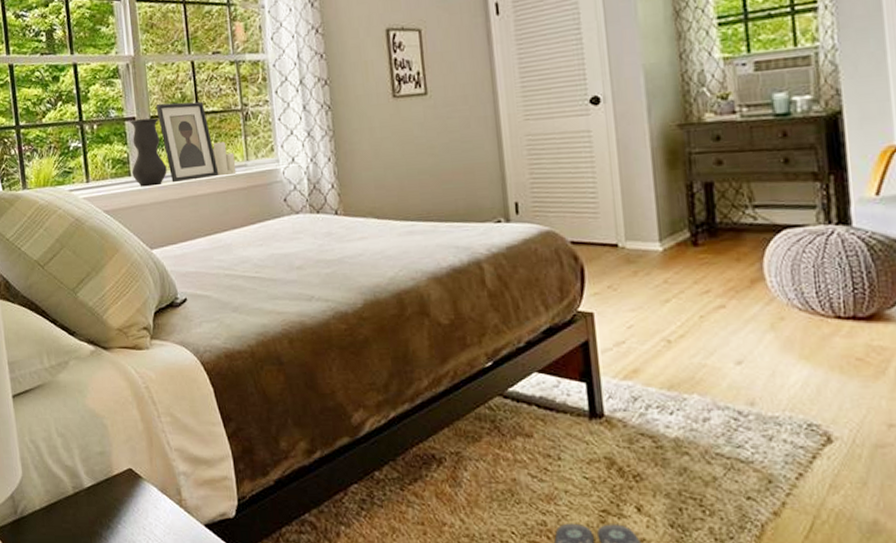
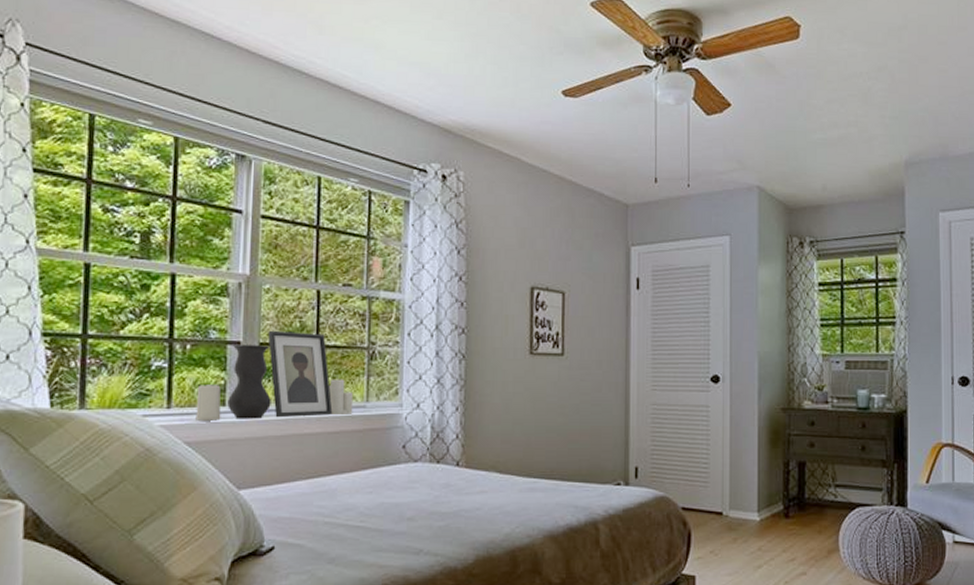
candle: none [107,158,129,192] -> present [195,385,221,422]

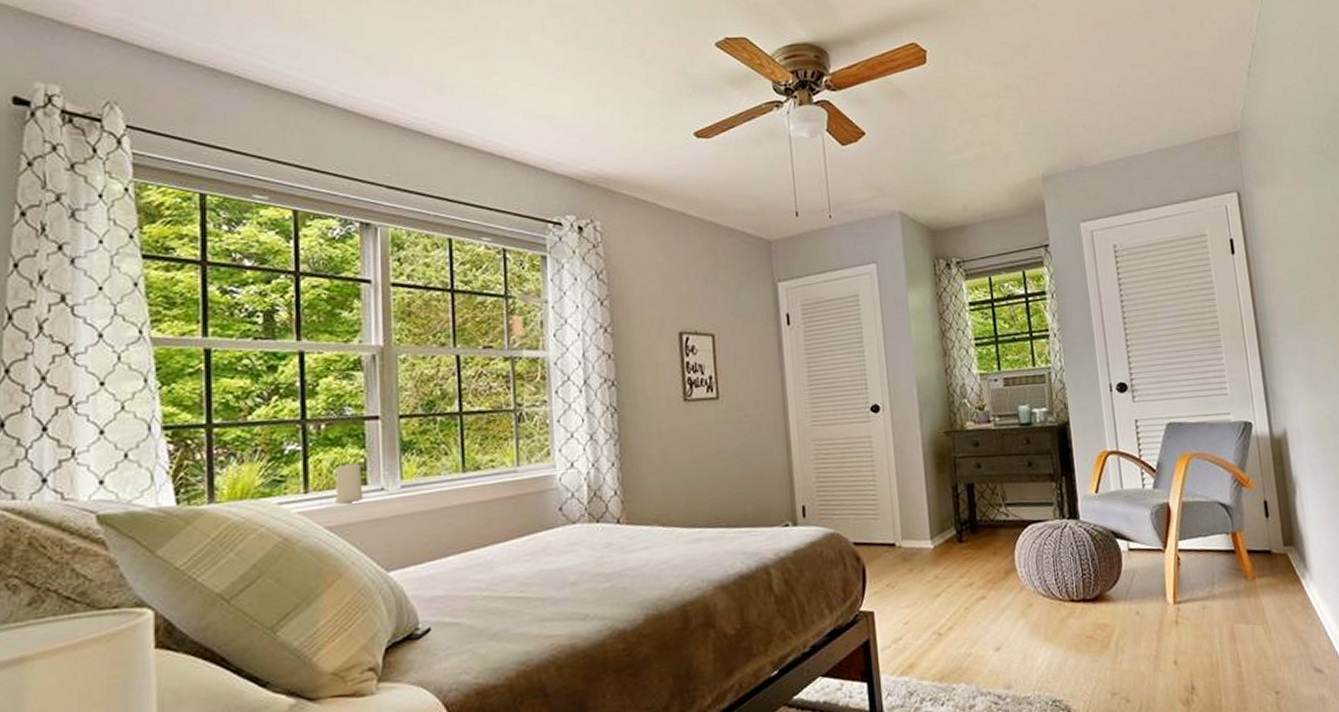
vase: present [228,345,271,419] -> none [369,417,416,498]
picture frame: present [268,330,333,418] -> none [407,400,482,492]
candle: present [329,376,354,416] -> none [476,442,504,484]

